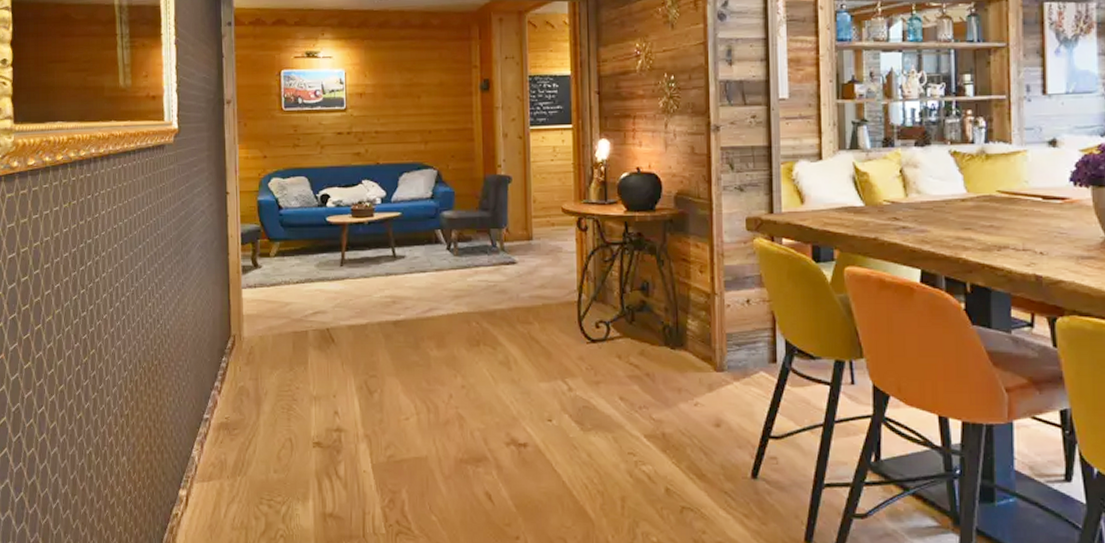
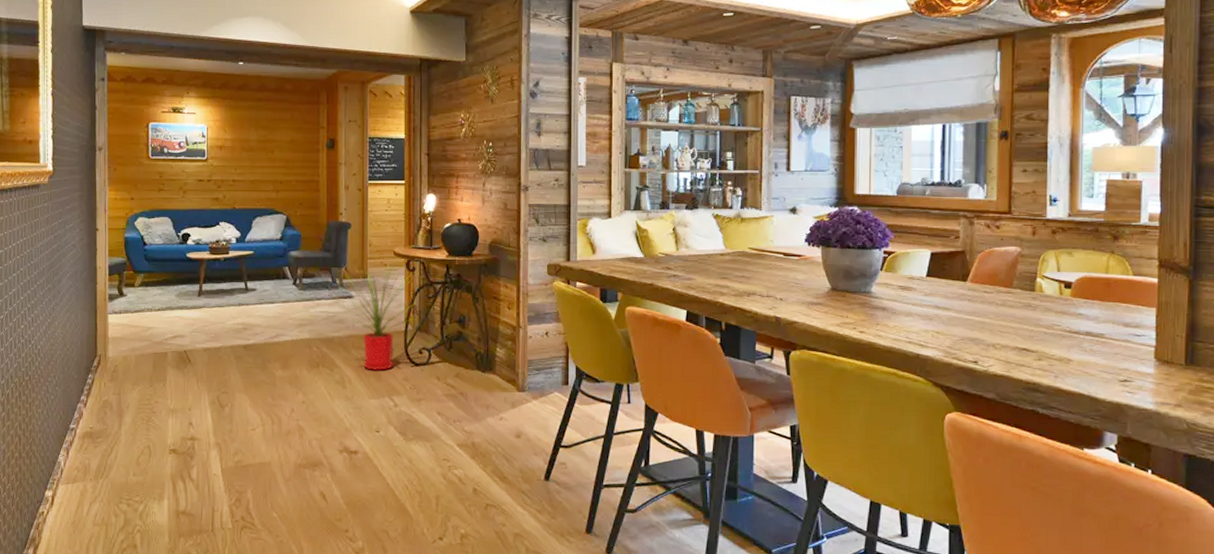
house plant: none [502,220,590,348] -> present [341,261,416,371]

